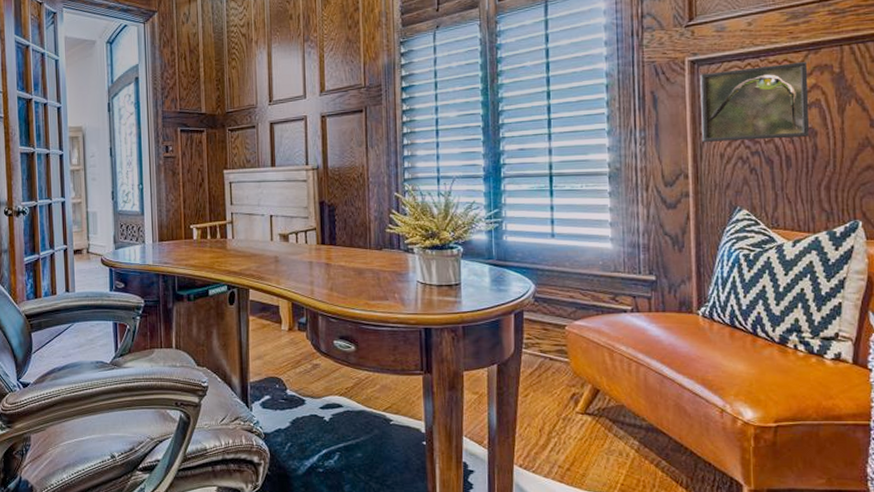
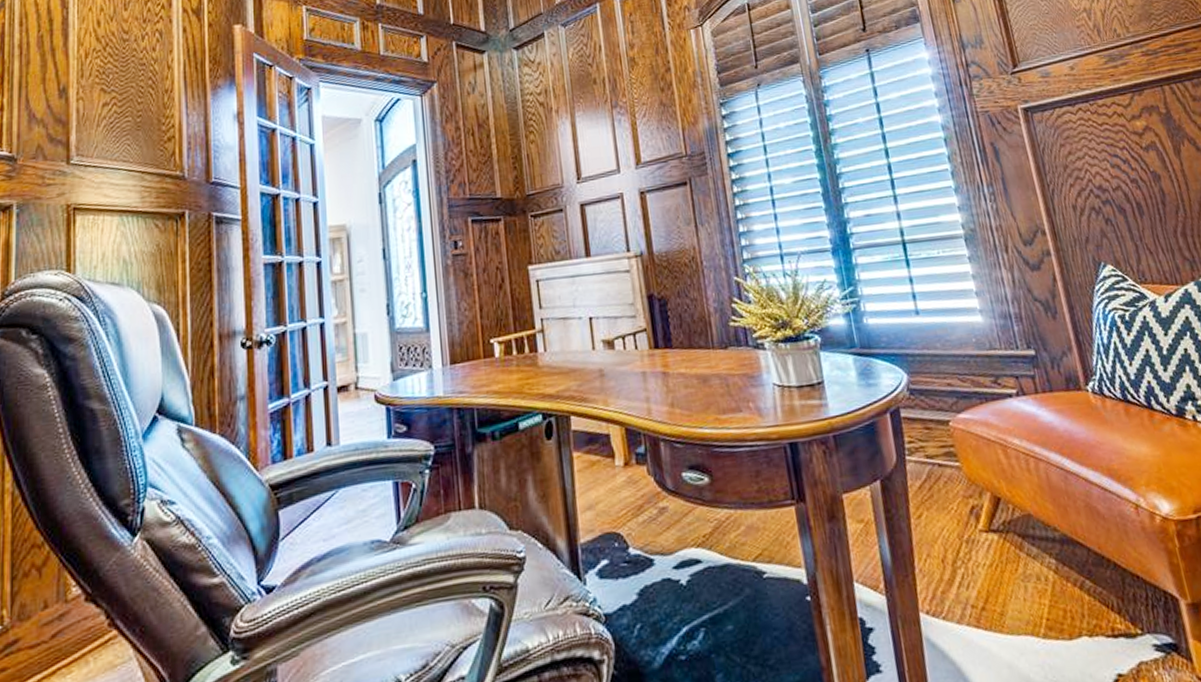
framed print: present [700,62,810,142] -> none [1035,104,1153,194]

